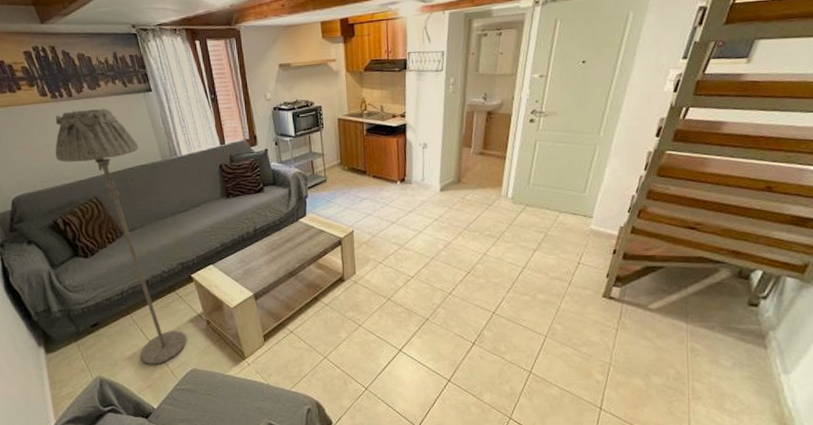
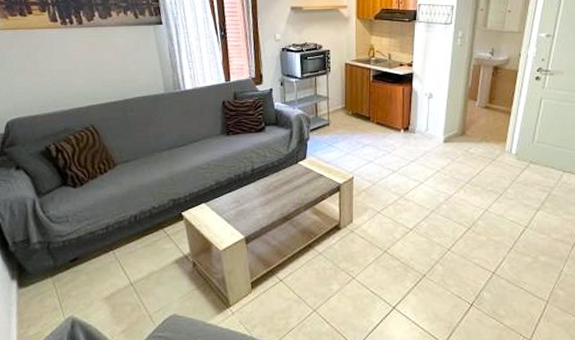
floor lamp: present [55,109,187,365] -> none [57,38,170,307]

